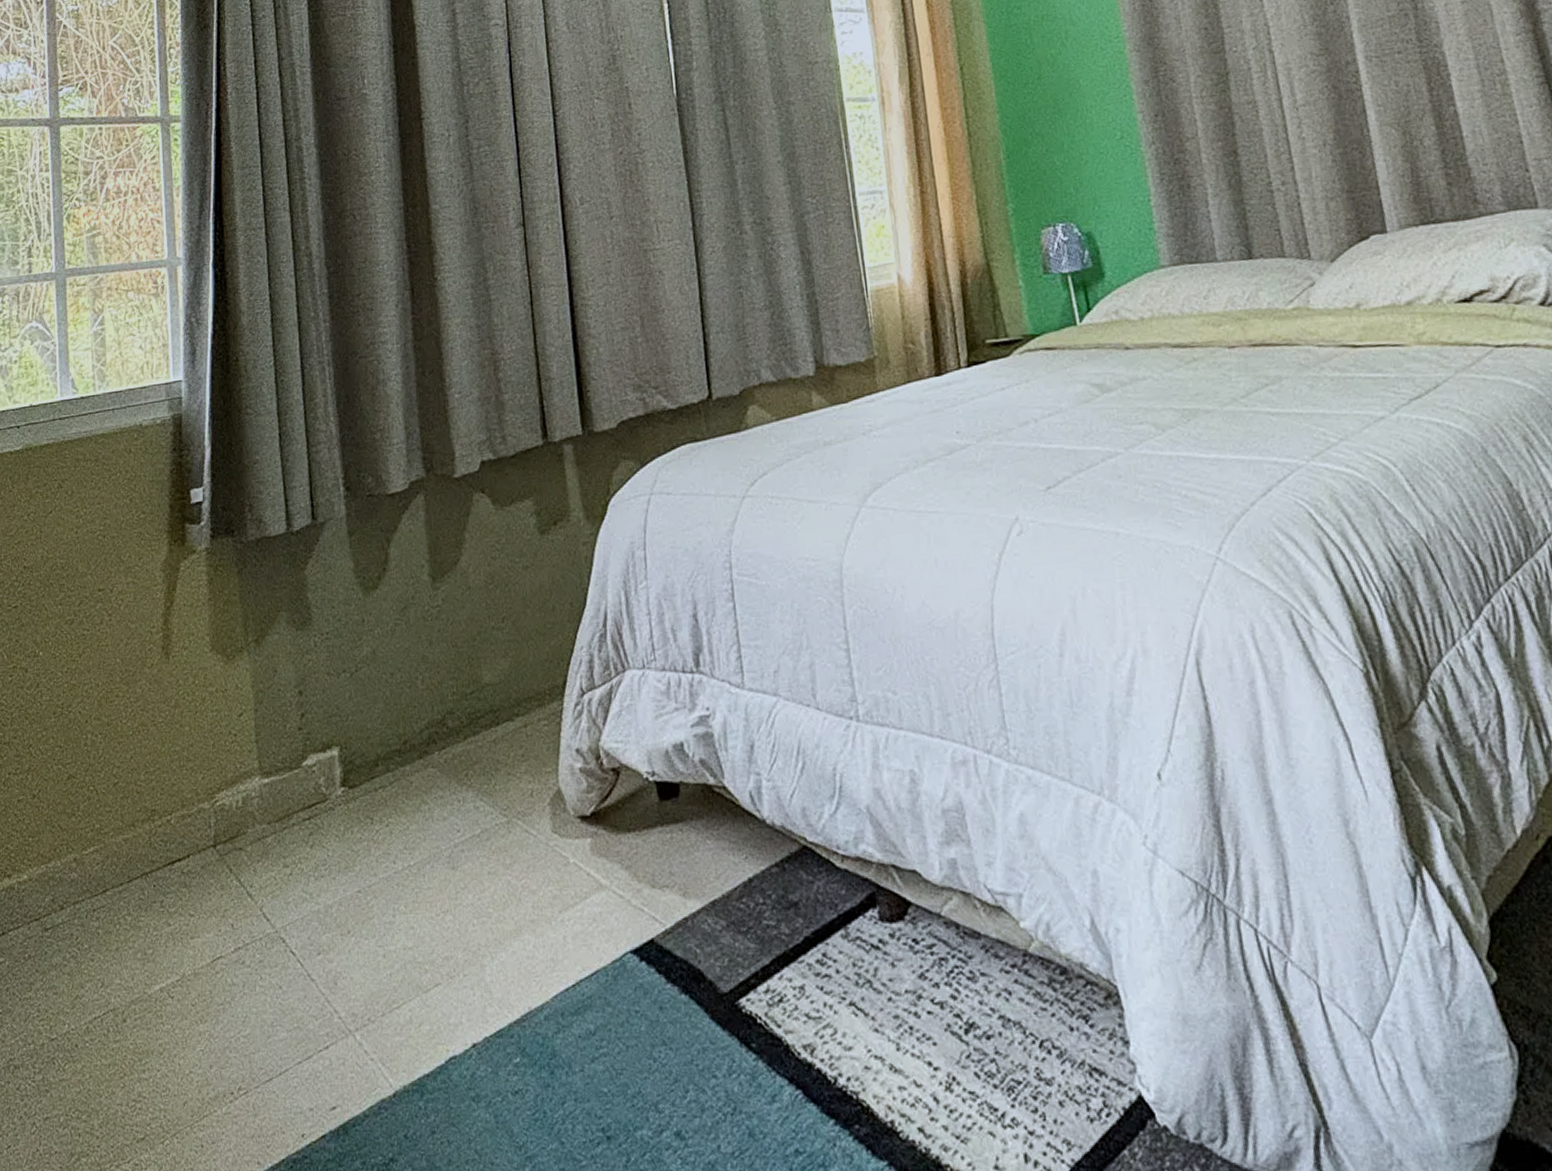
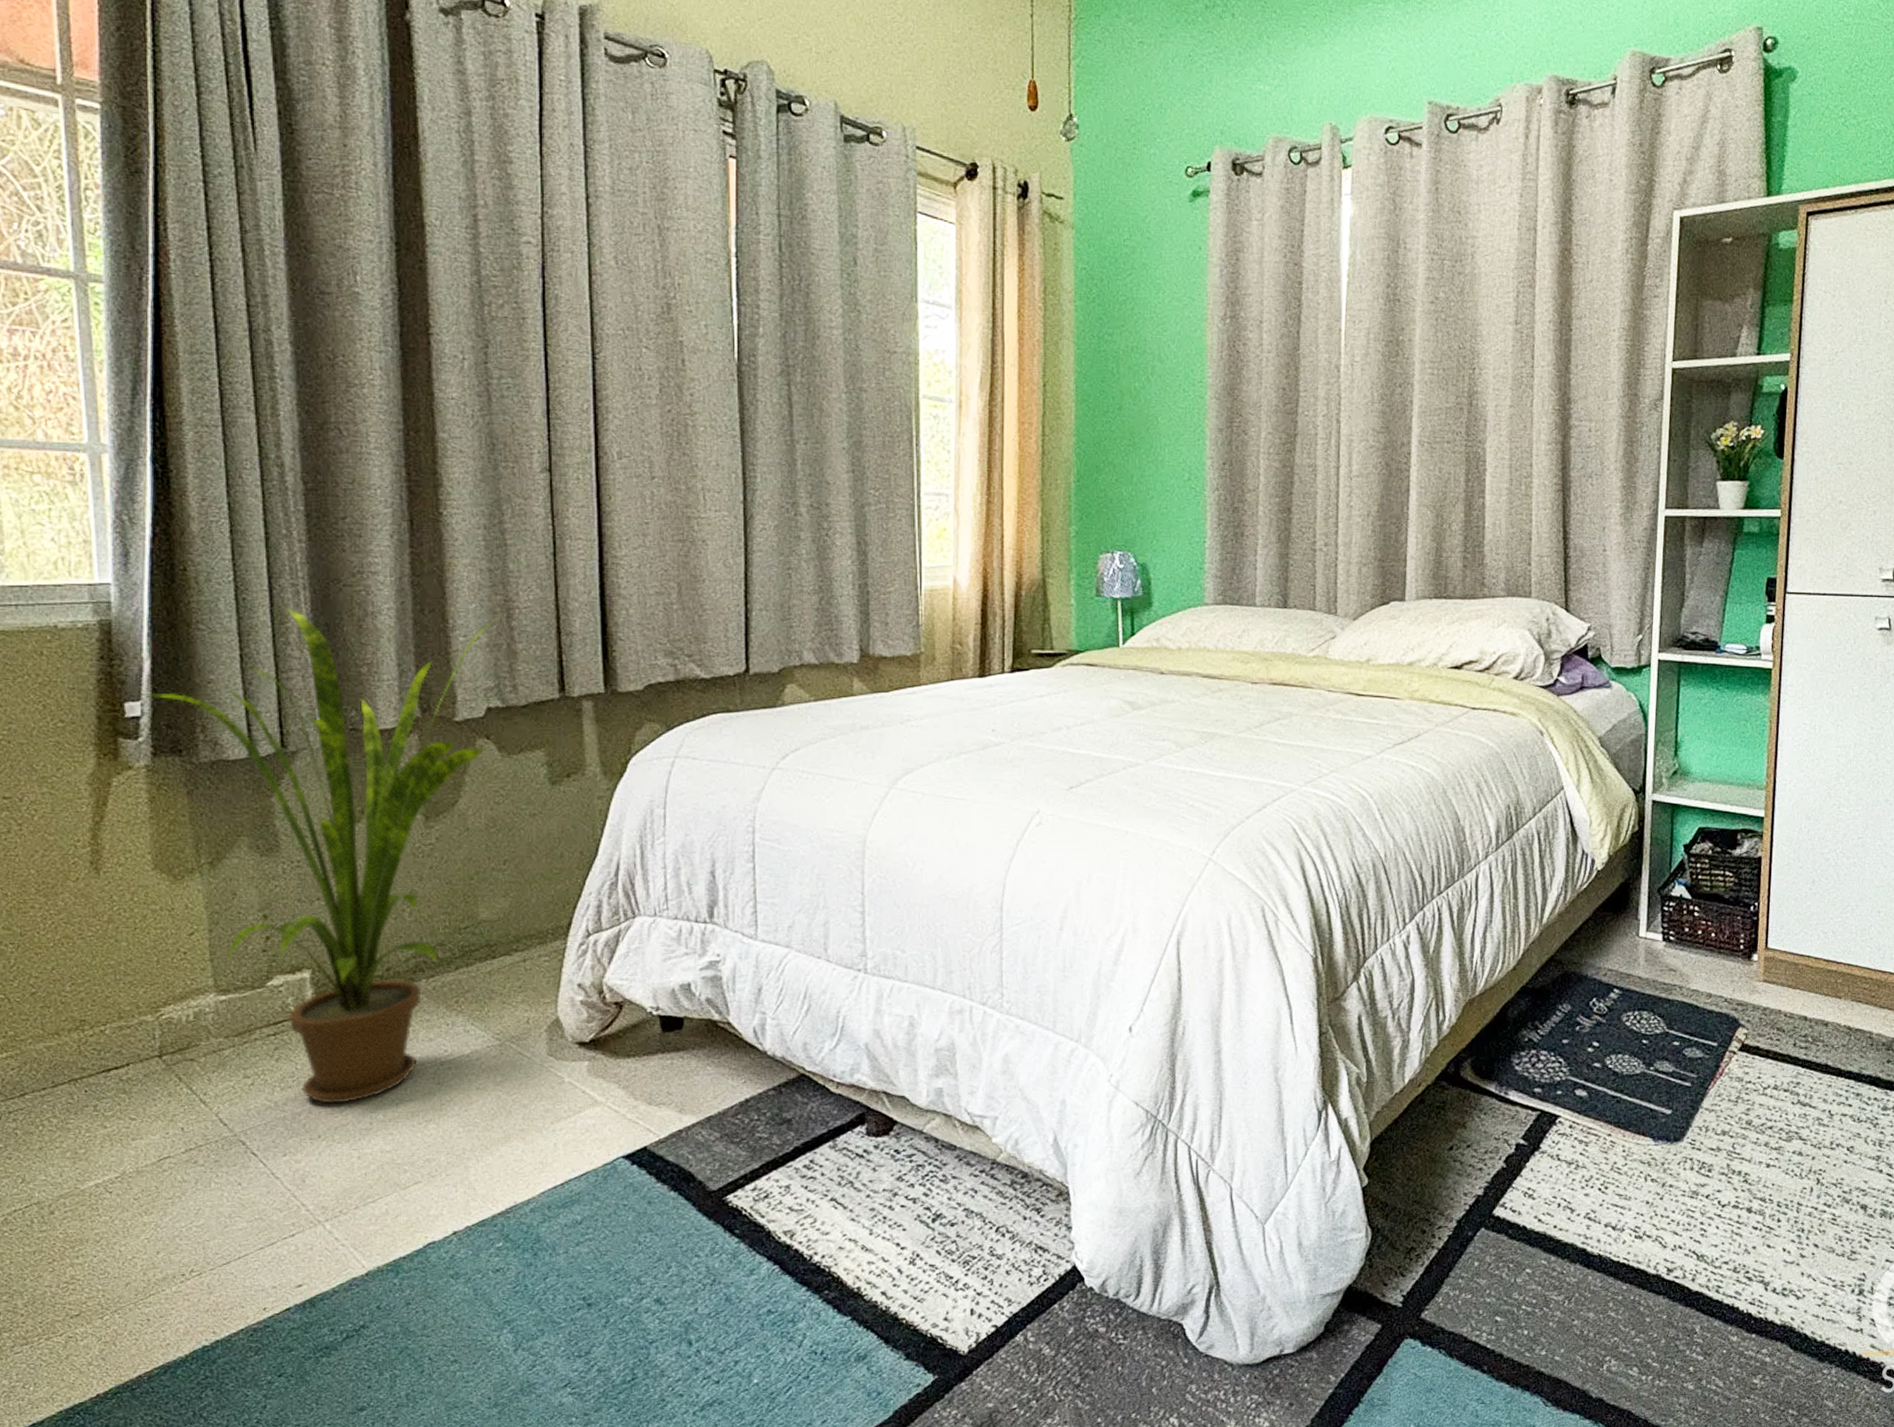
house plant: none [200,373,487,894] -> present [137,607,498,1104]

